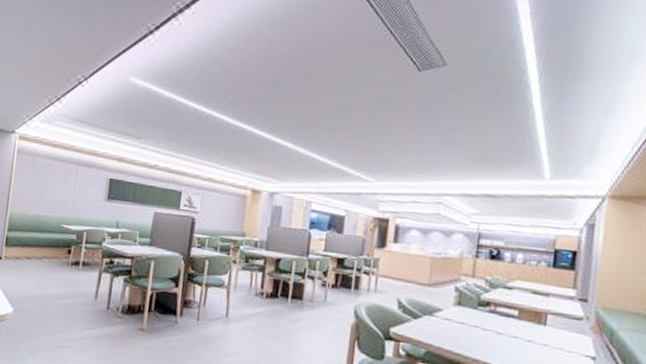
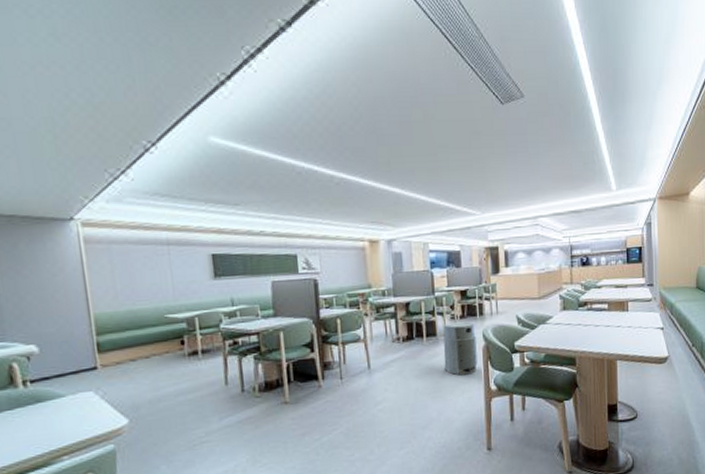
air purifier: none [304,289,346,351] -> present [443,321,478,376]

